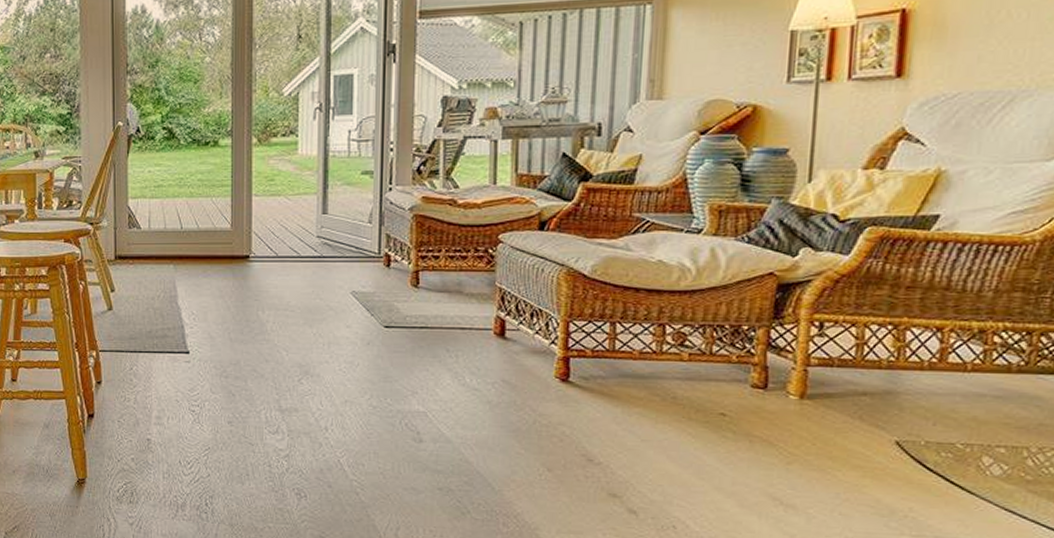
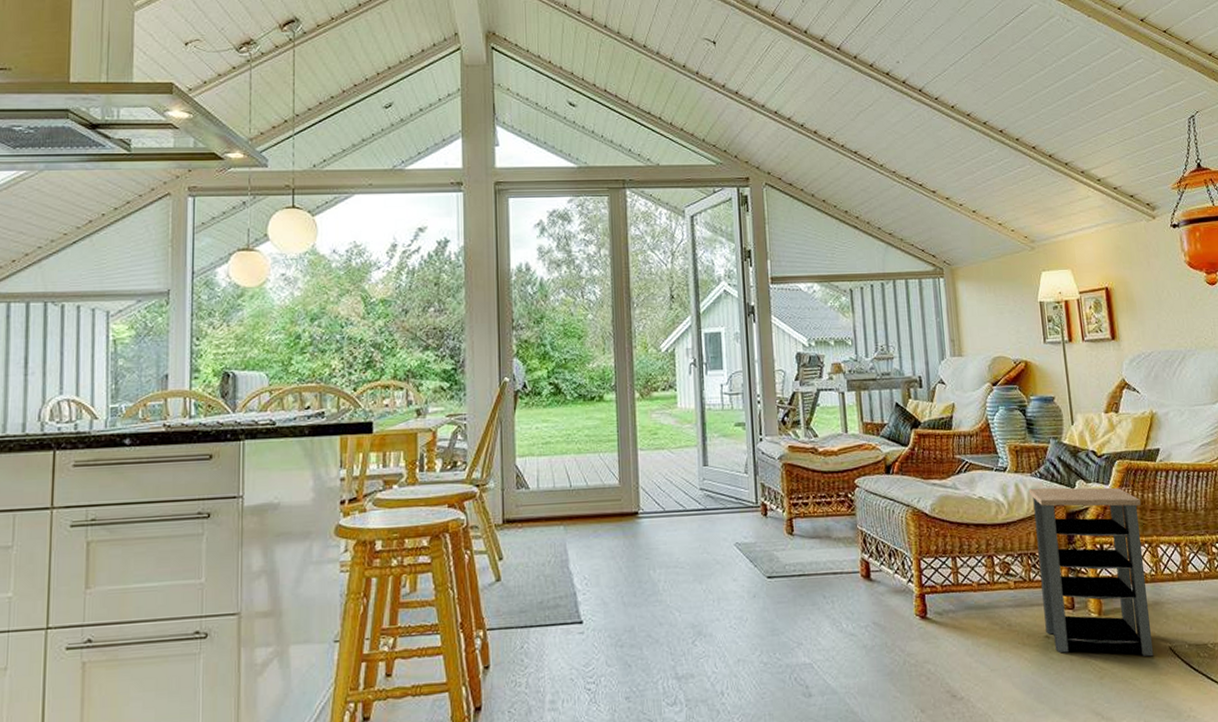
side table: none [722,254,894,449] -> present [1028,487,1154,657]

